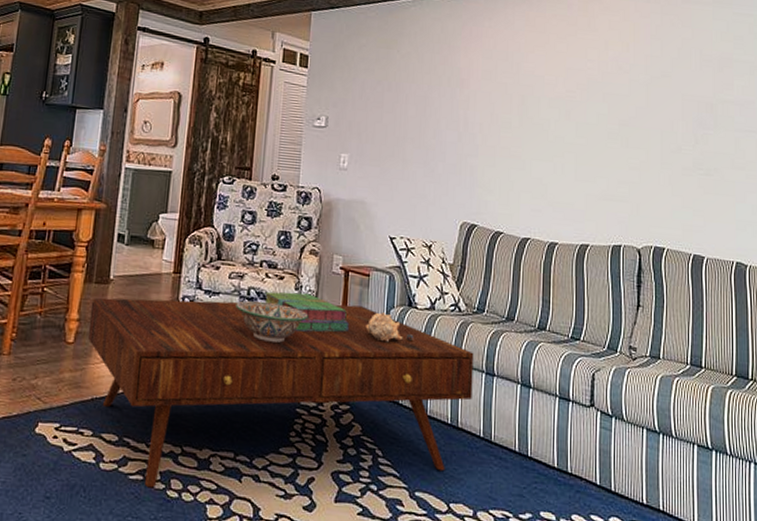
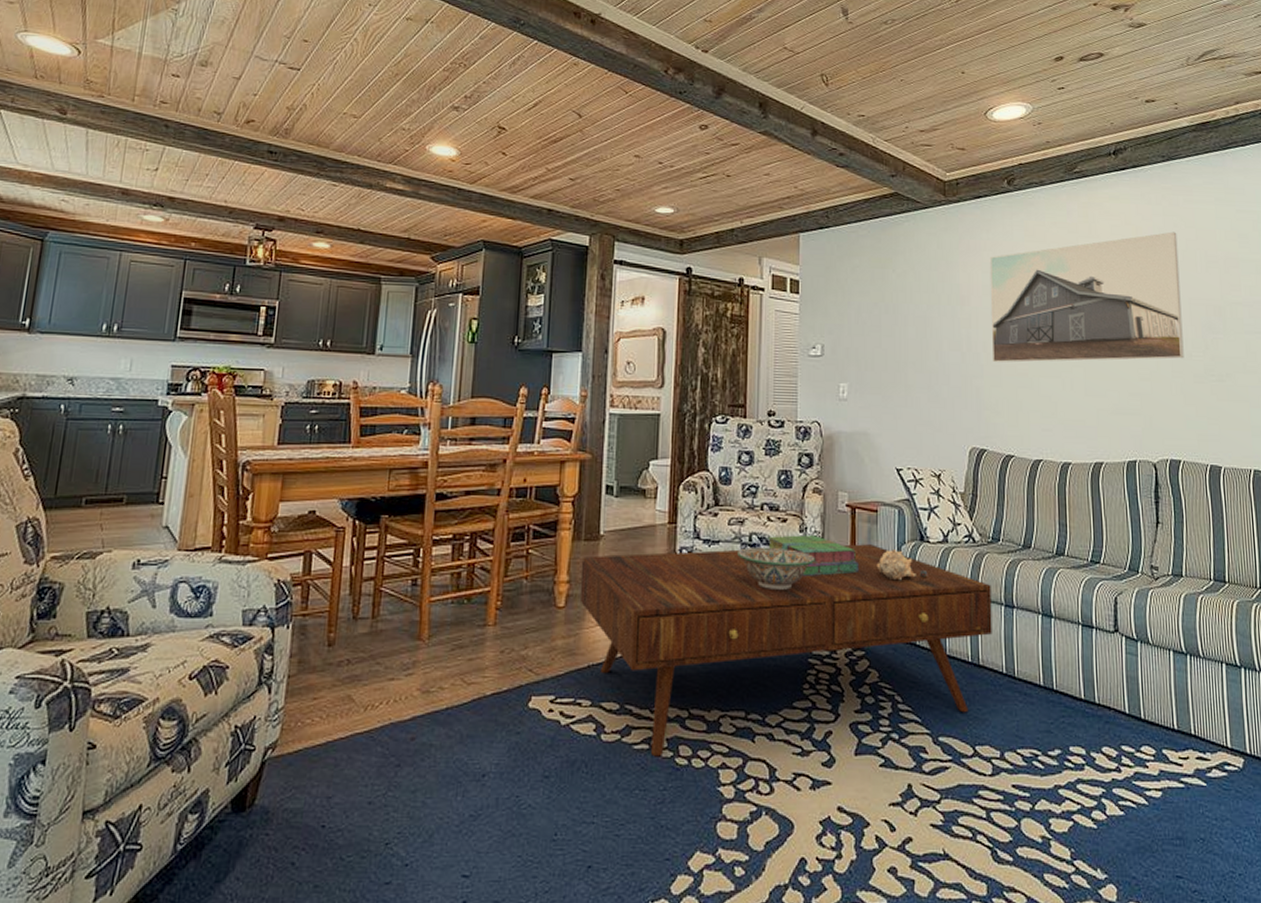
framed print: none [487,29,674,151] -> present [989,231,1184,363]

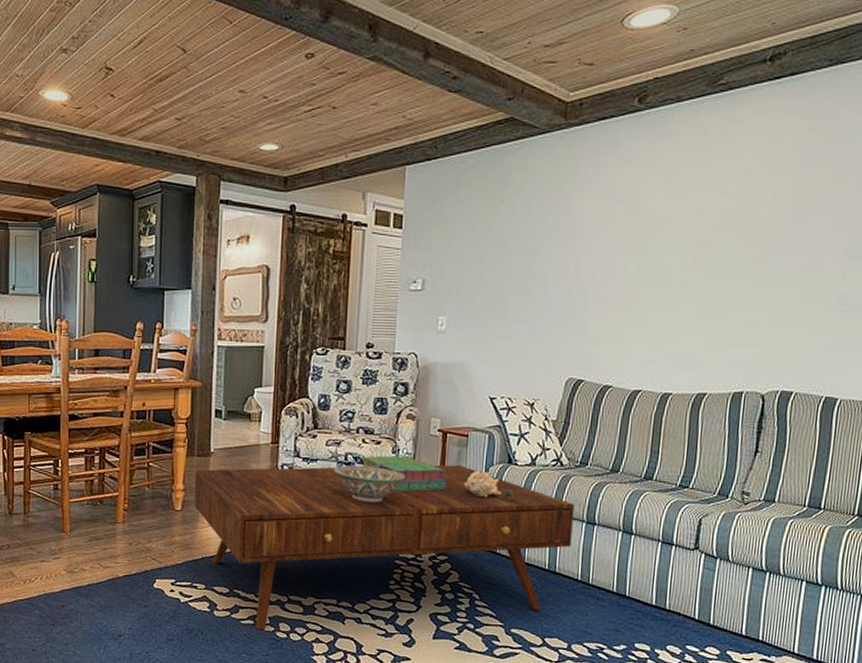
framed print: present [989,231,1184,363] -> none [600,148,832,295]

